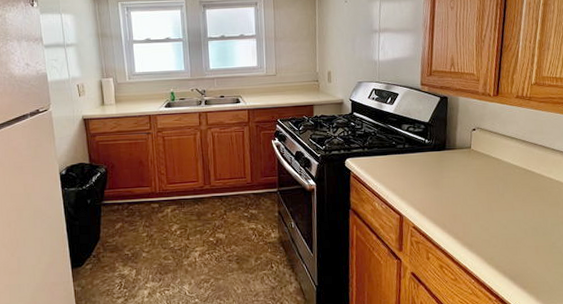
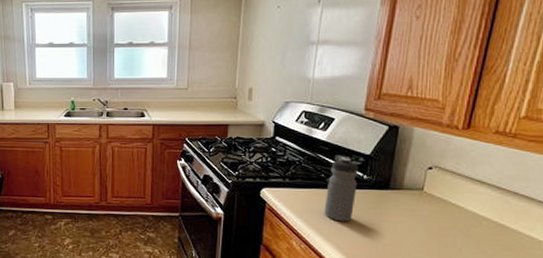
water bottle: none [397,126,422,182] -> present [324,157,358,222]

